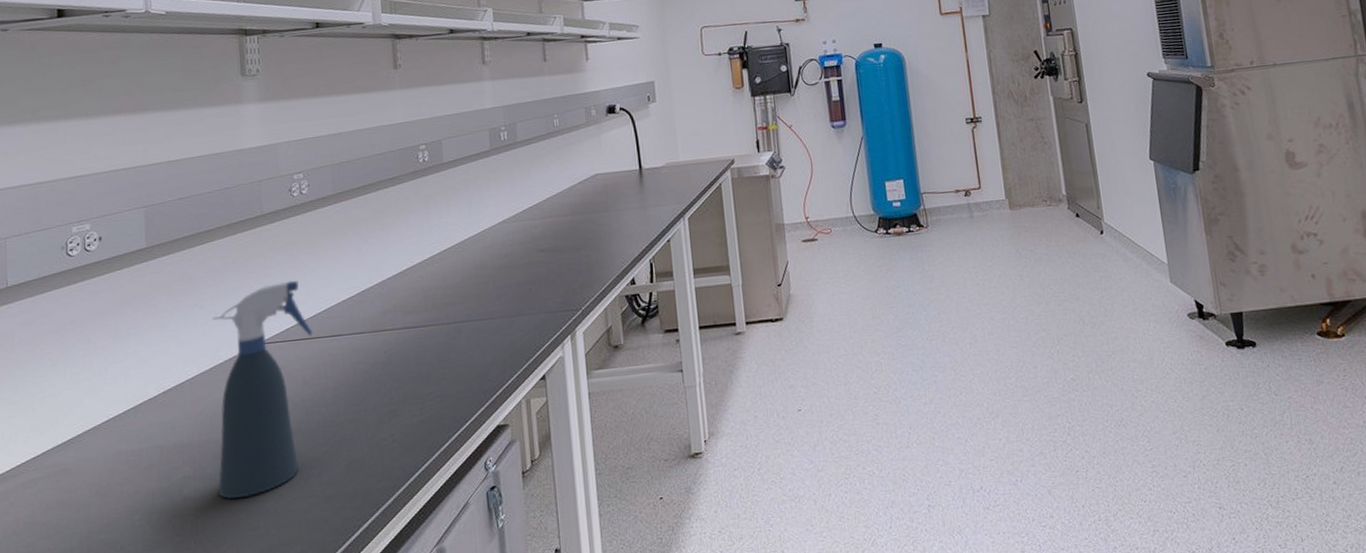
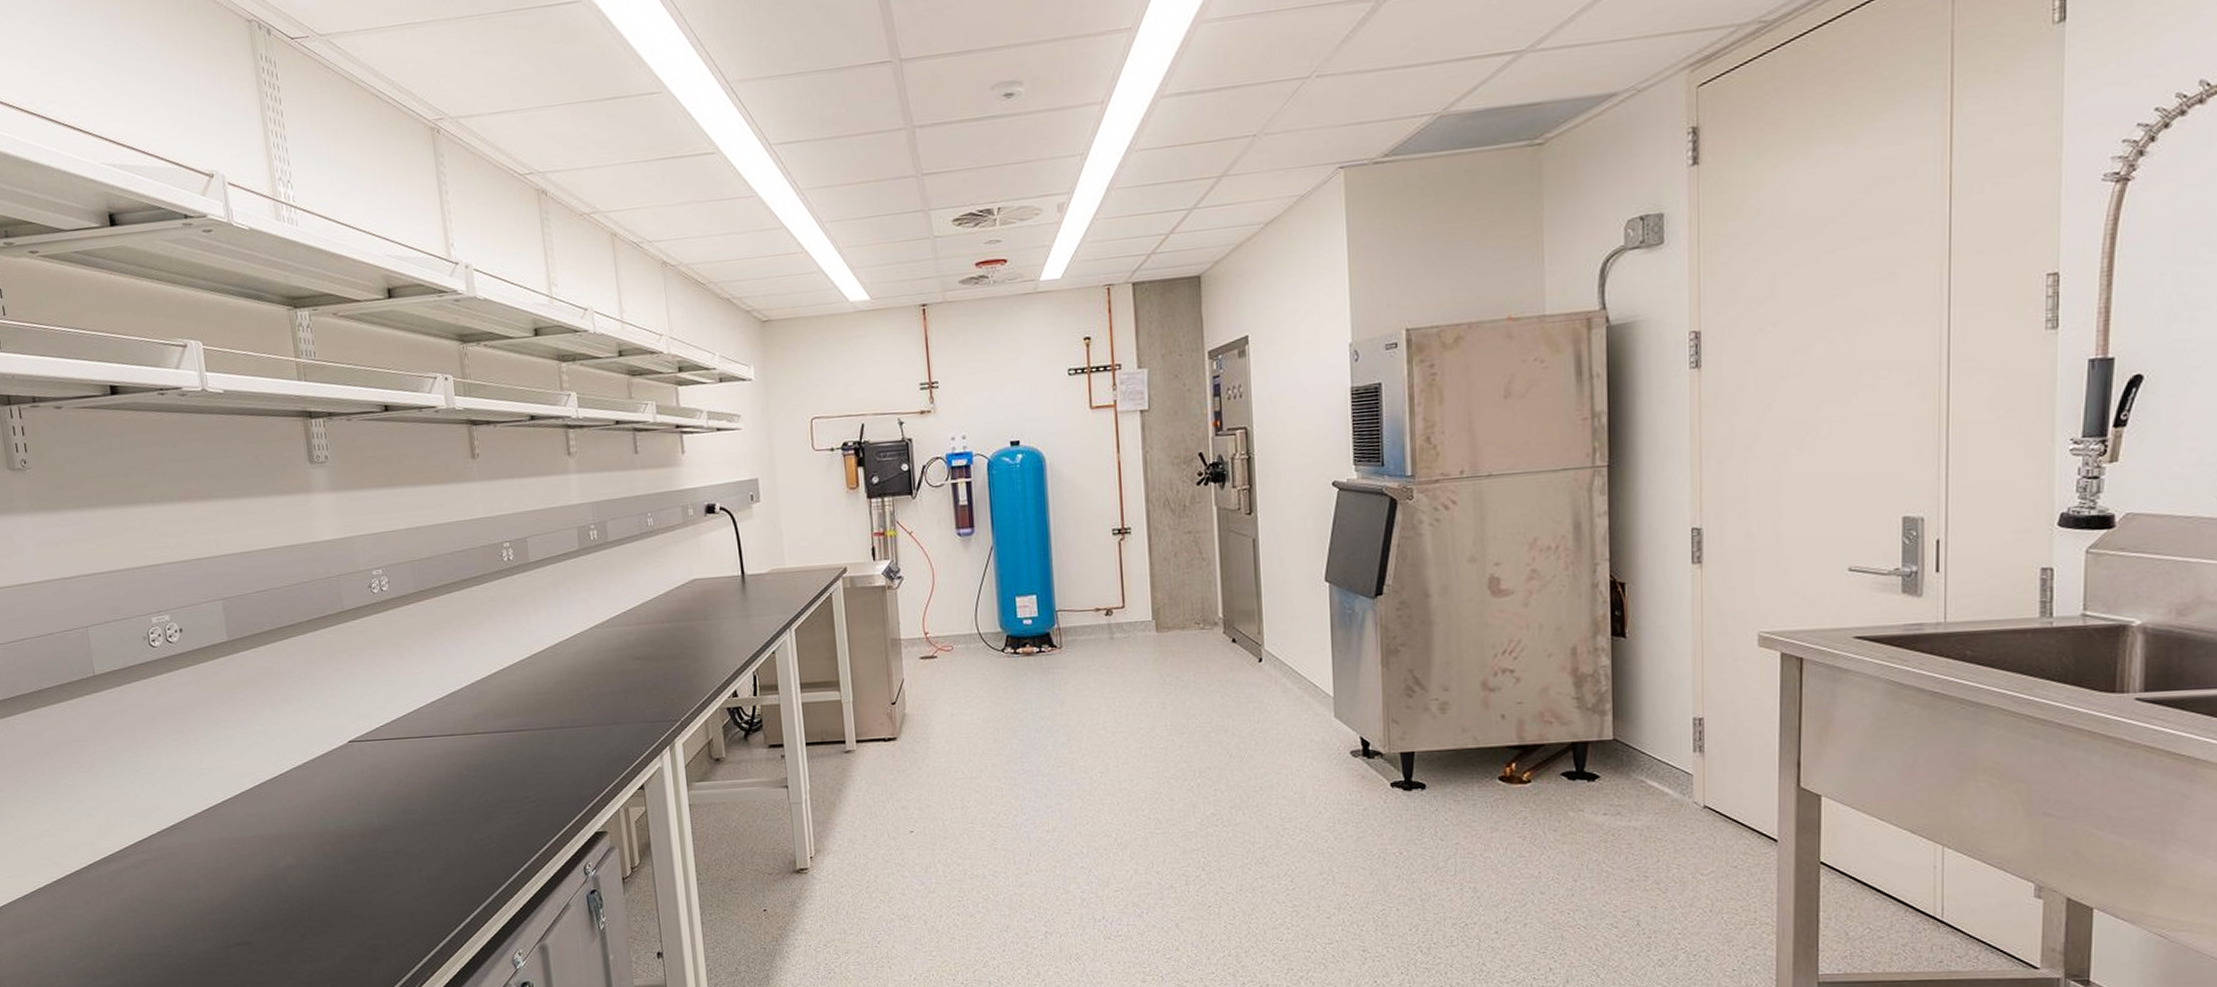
spray bottle: present [212,280,313,499] -> none [301,679,404,889]

